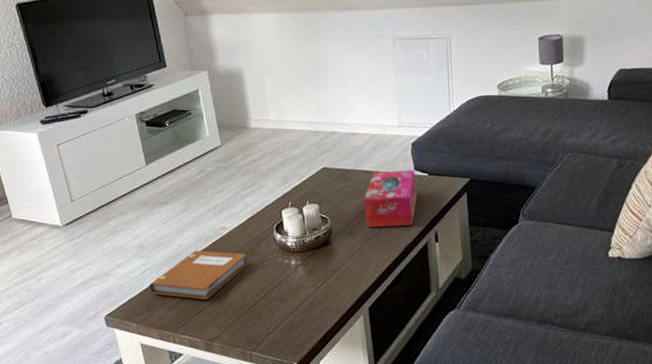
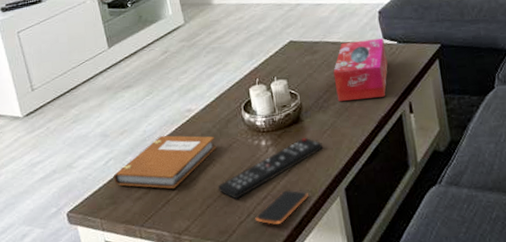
remote control: none [248,259,350,313] -> present [217,137,323,200]
smartphone: none [282,306,334,338] -> present [255,190,309,225]

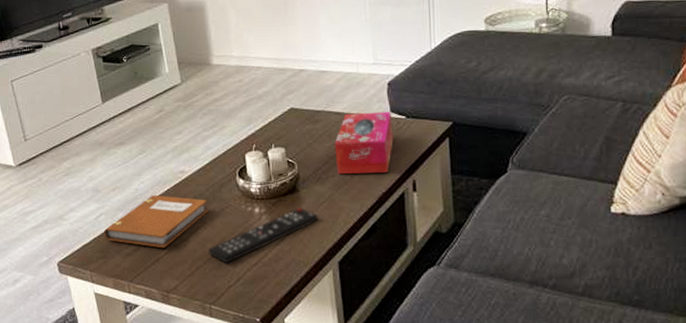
smartphone: present [255,190,309,225] -> none [244,259,300,292]

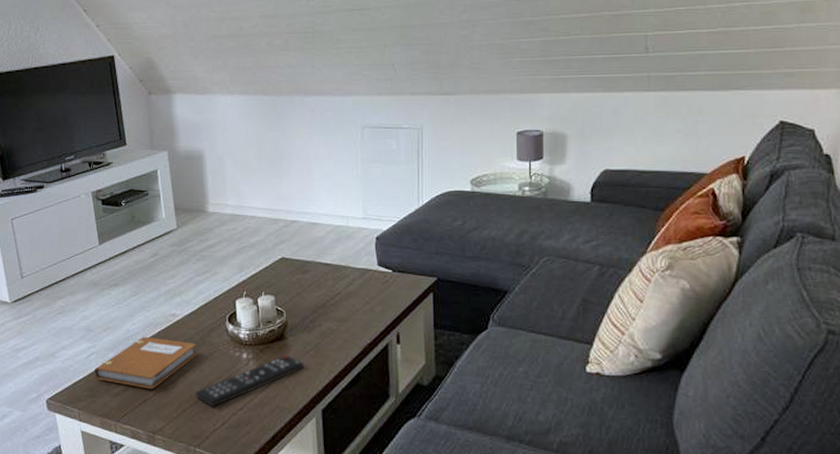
tissue box: present [334,112,393,174] -> none [323,265,379,324]

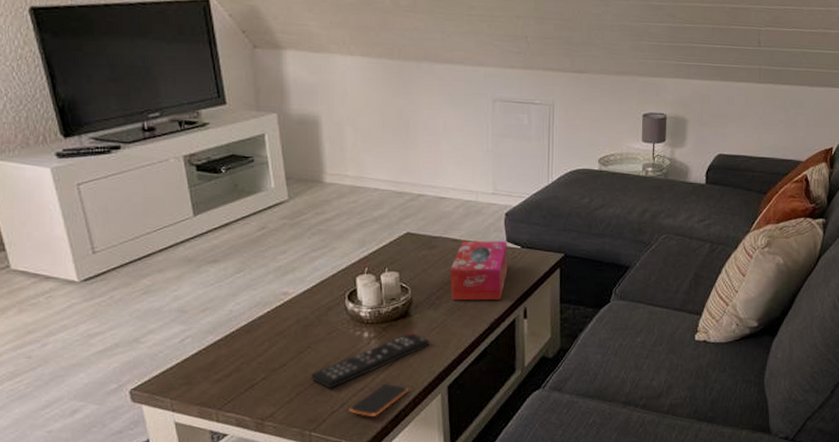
notebook: present [94,336,197,390] -> none [190,317,313,374]
smartphone: none [229,404,284,437] -> present [349,383,409,417]
tissue box: none [323,265,379,324] -> present [450,241,508,300]

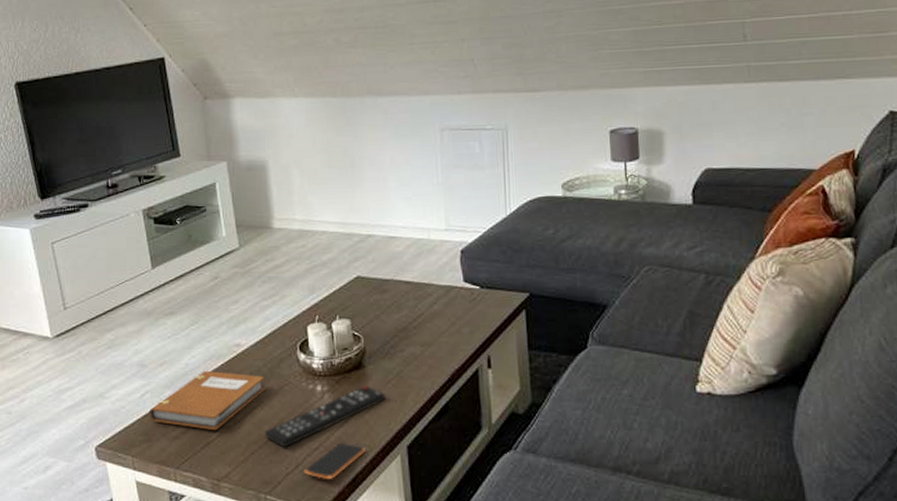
notebook: none [190,317,313,374] -> present [150,370,266,431]
tissue box: present [450,241,508,300] -> none [404,281,467,348]

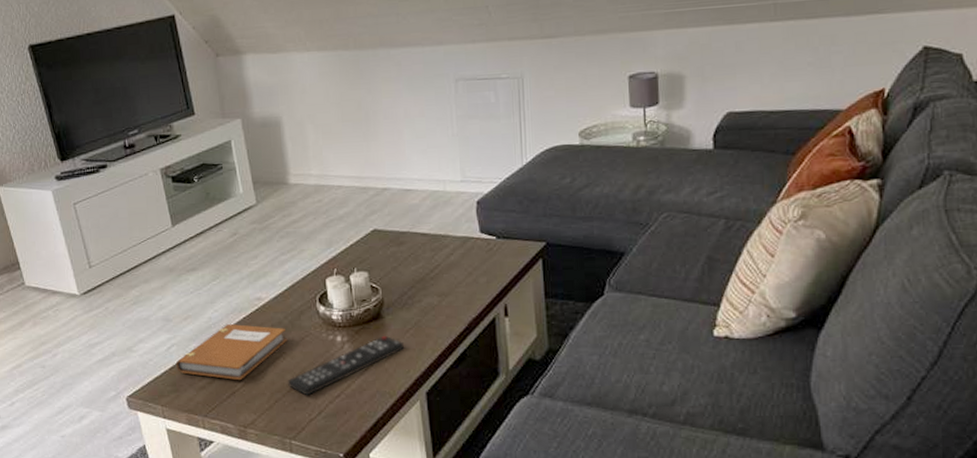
smartphone: present [304,442,366,480] -> none [326,390,386,426]

